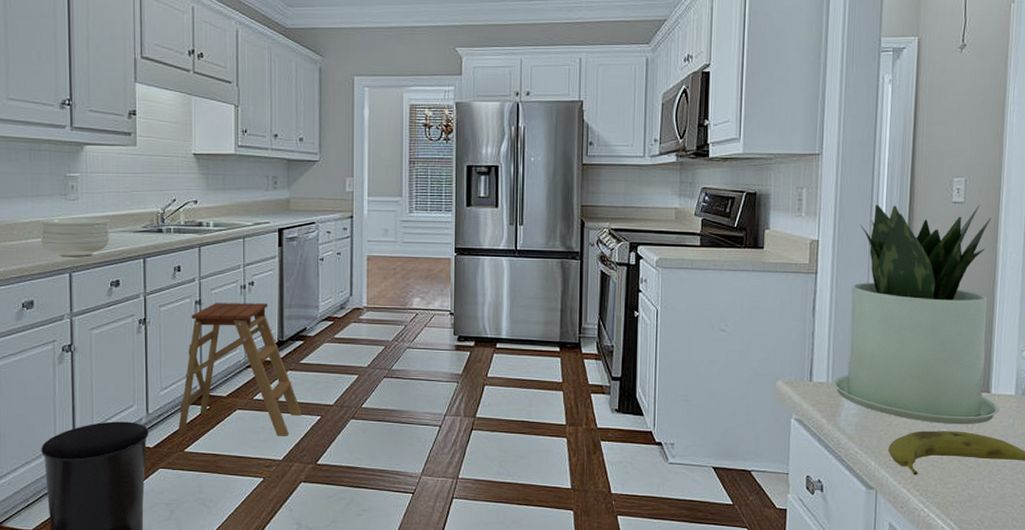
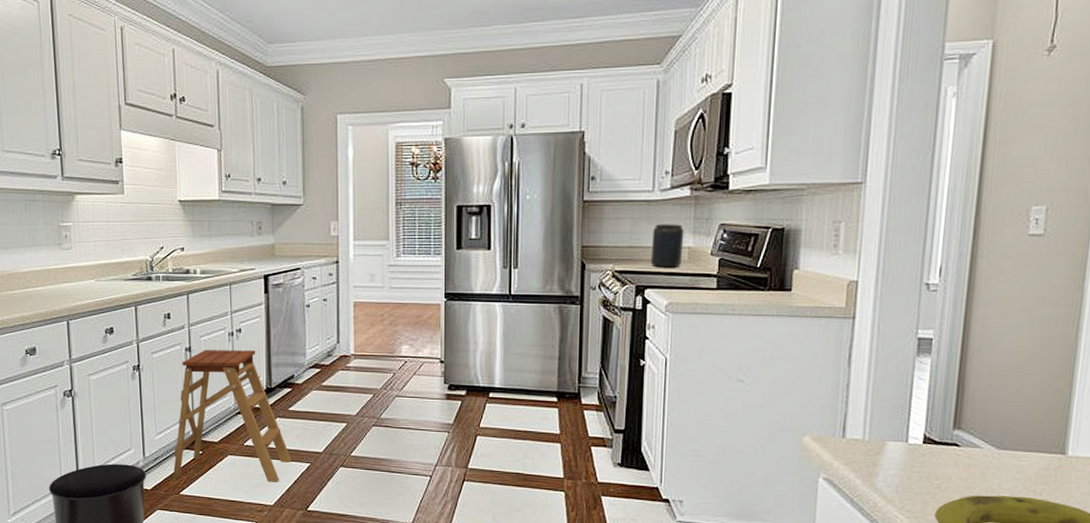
bowl: present [40,217,111,256] -> none [38,266,103,304]
soda can: none [642,187,672,227] -> present [650,224,684,268]
planter: present [833,205,999,425] -> none [871,238,1079,490]

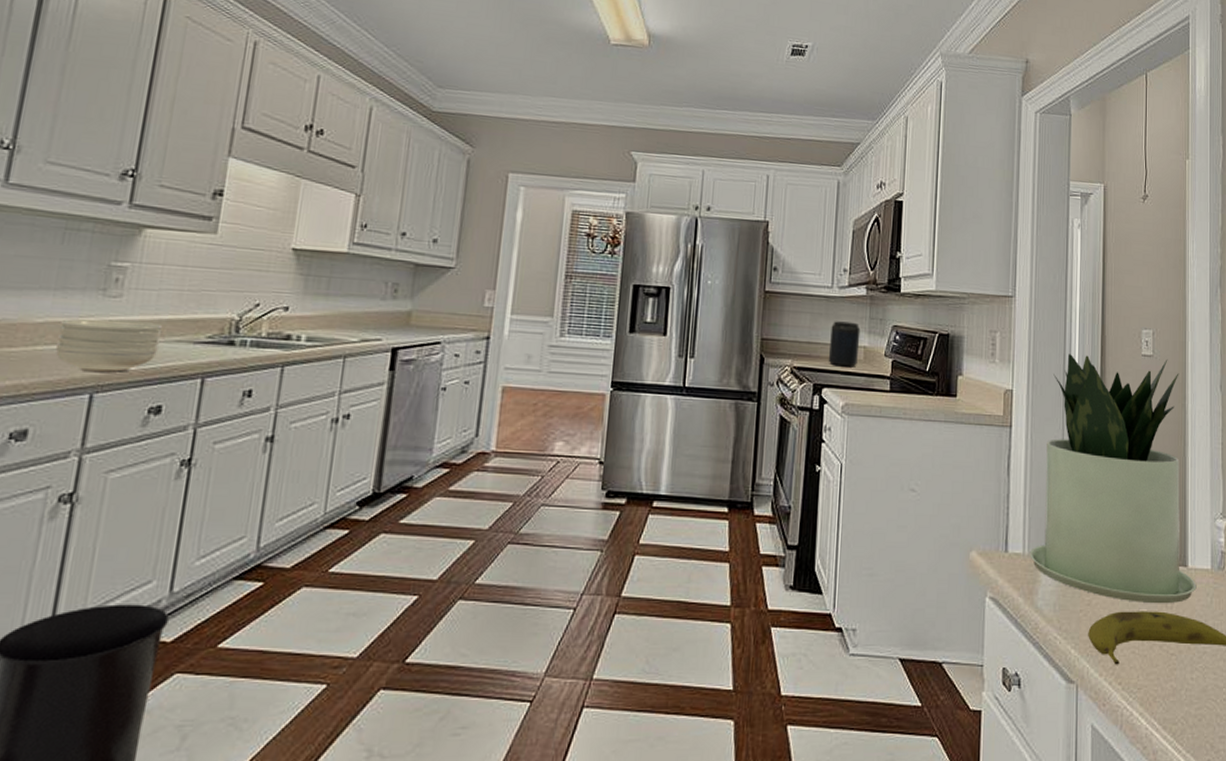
bowl: none [38,266,103,304] -> present [55,319,164,372]
step ladder: present [173,350,292,482] -> none [211,440,394,624]
planter: none [871,238,1079,490] -> present [1030,354,1197,604]

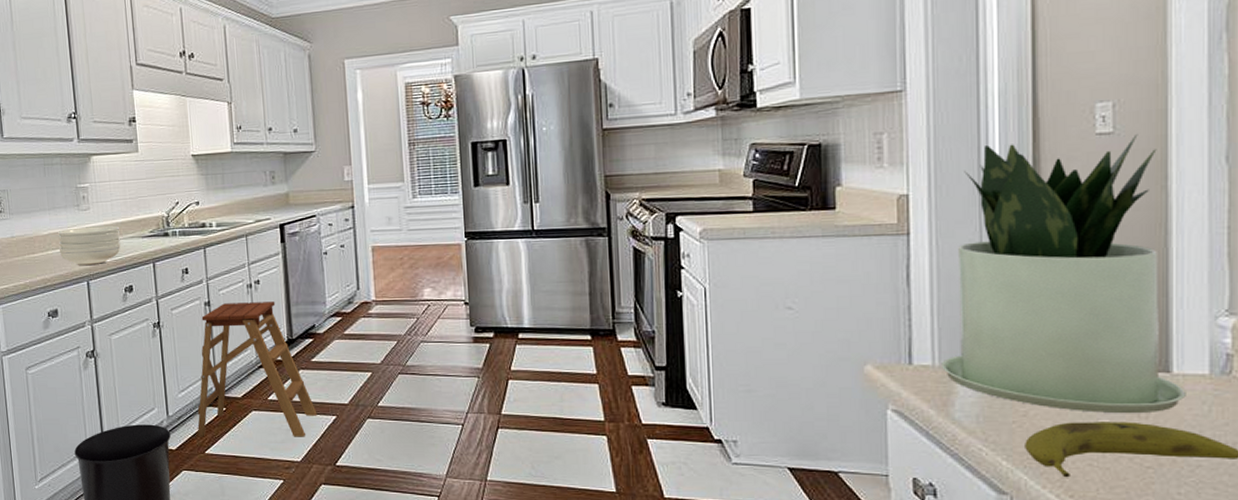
step ladder: none [211,440,394,624] -> present [197,301,317,437]
soda can: present [828,321,861,367] -> none [679,146,714,193]

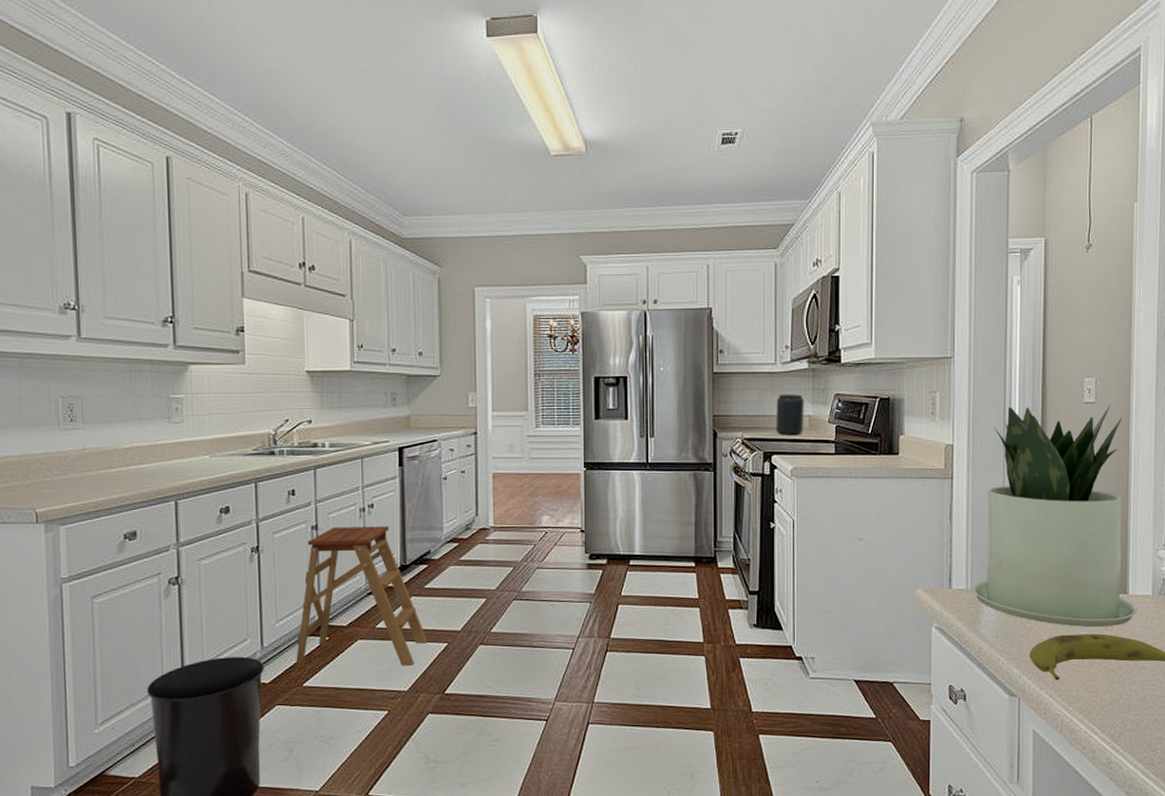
bowl: present [58,225,121,265] -> none [142,441,219,483]
soda can: none [679,146,714,193] -> present [775,394,804,435]

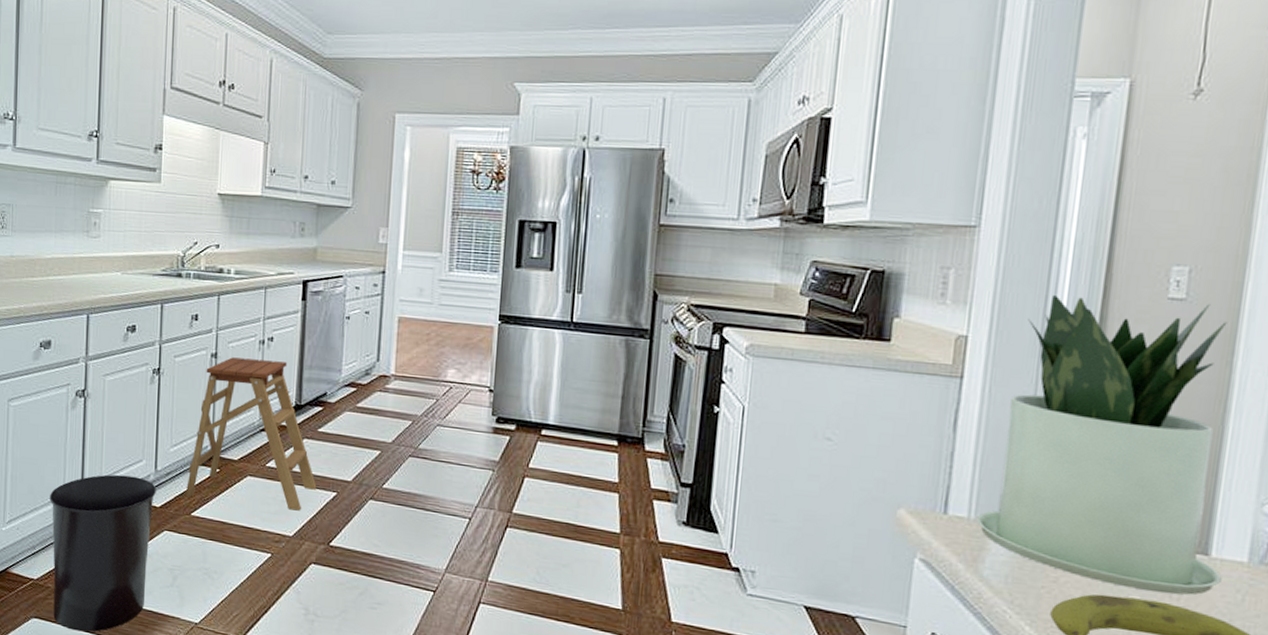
soda can: present [775,394,804,435] -> none [731,256,771,306]

